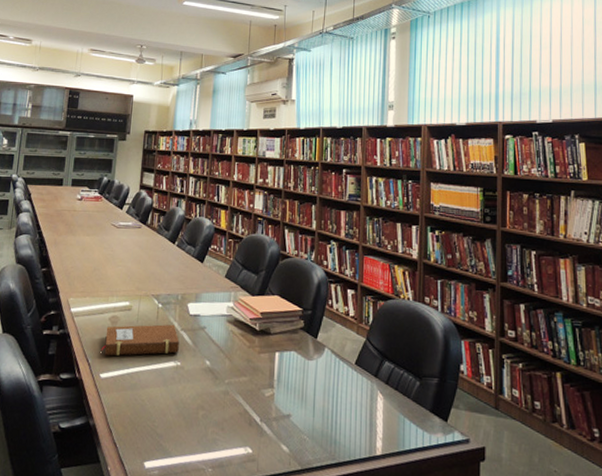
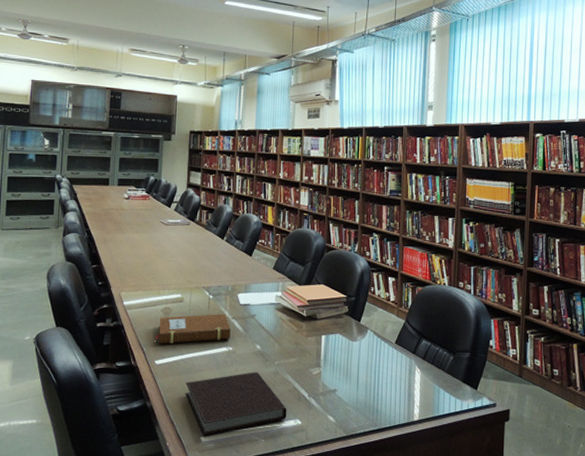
notebook: none [129,390,237,462] -> present [185,372,287,436]

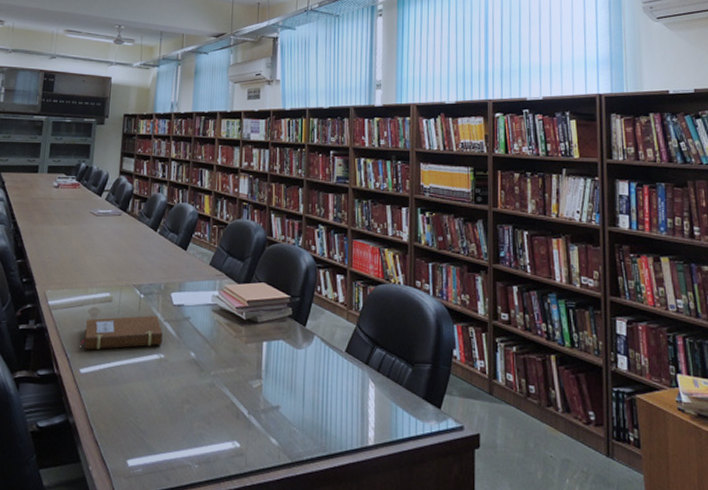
notebook: present [185,372,287,436] -> none [111,383,224,460]

